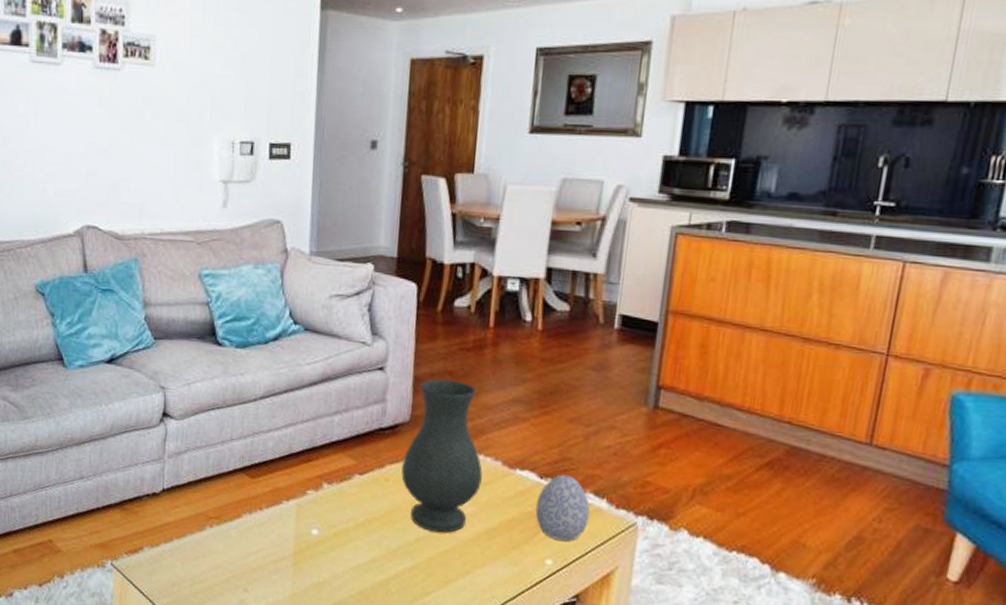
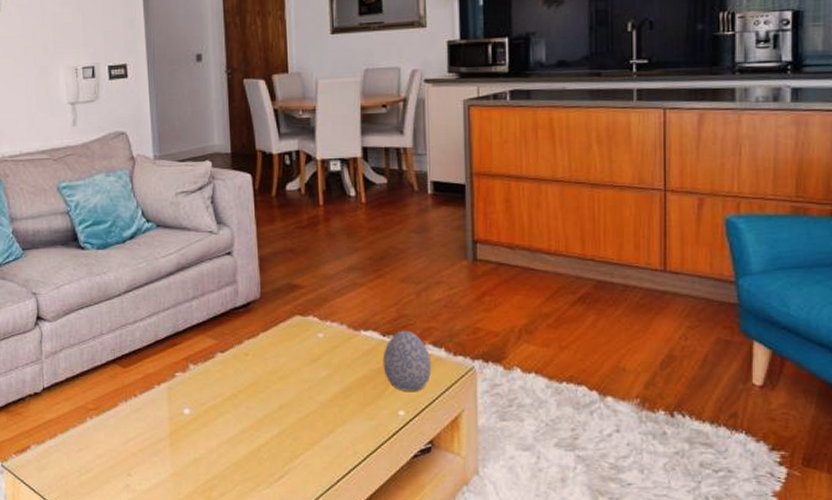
vase: present [401,379,483,533] -> none [258,257,331,398]

